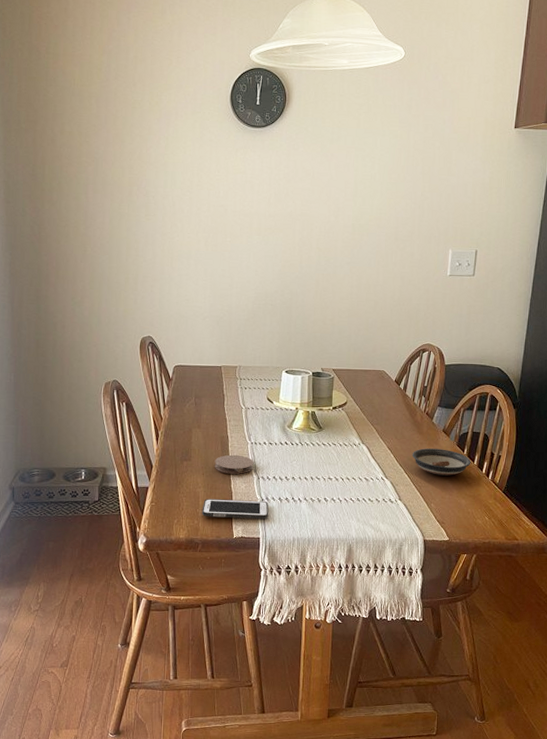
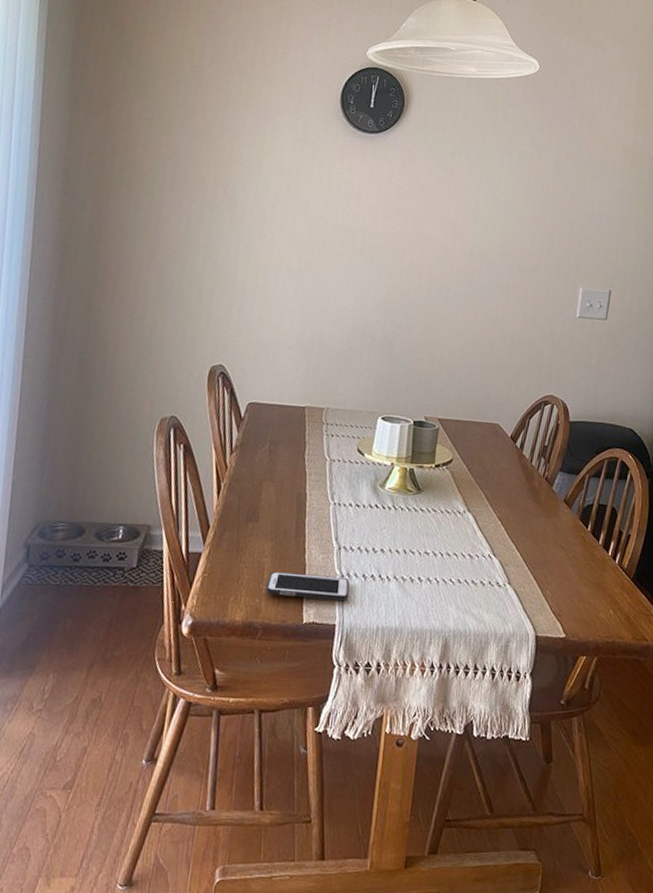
coaster: present [214,454,254,474] -> none [286,516,336,542]
saucer: present [412,448,471,476] -> none [526,521,596,557]

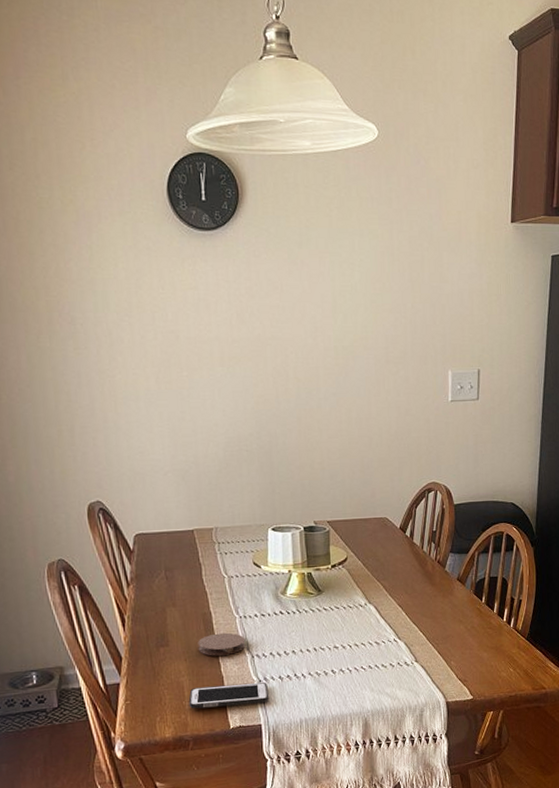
coaster: none [286,516,336,542] -> present [197,632,246,656]

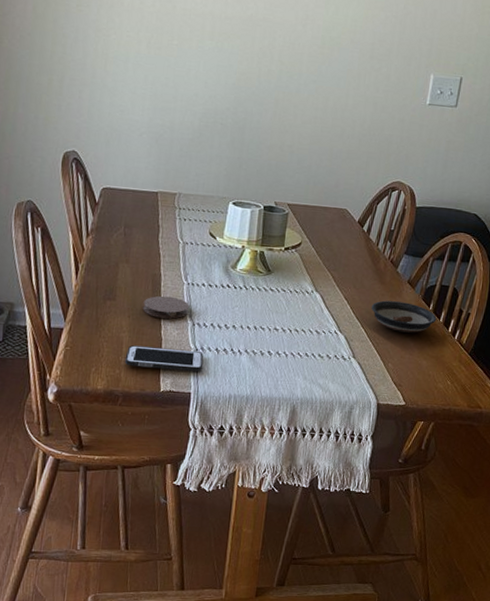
saucer: none [425,599,491,629] -> present [371,300,437,333]

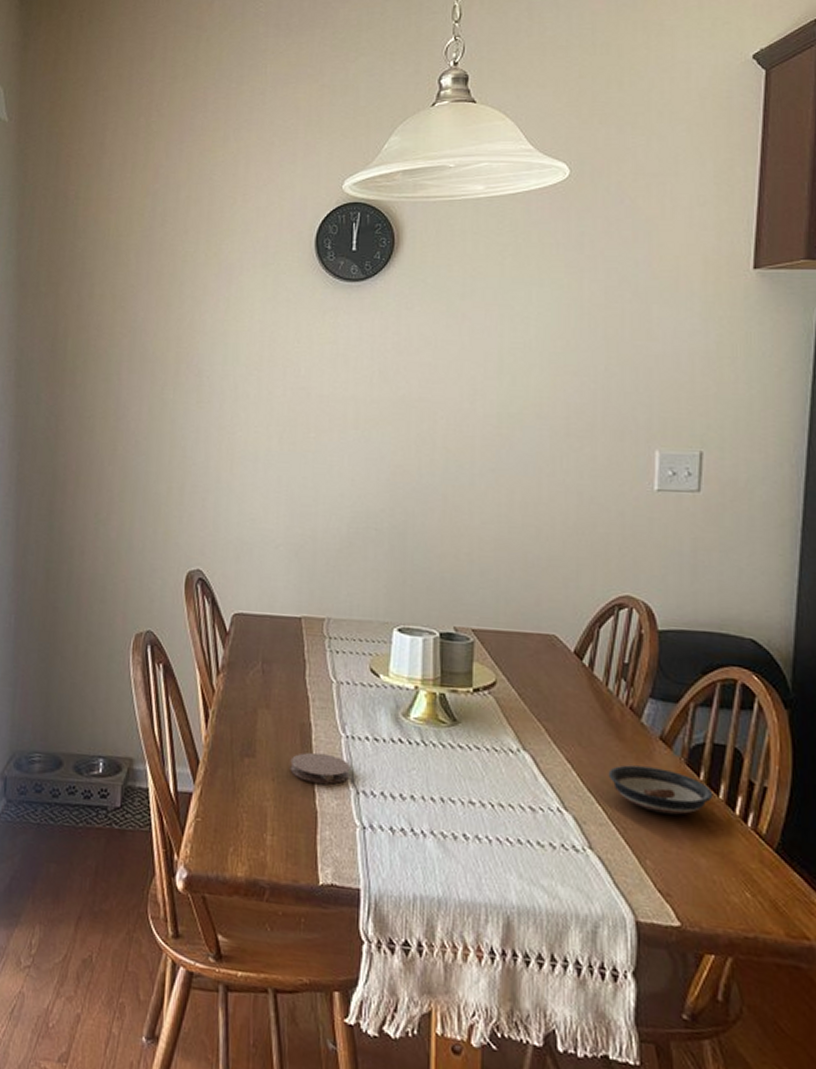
cell phone: present [124,345,203,372] -> none [270,818,374,859]

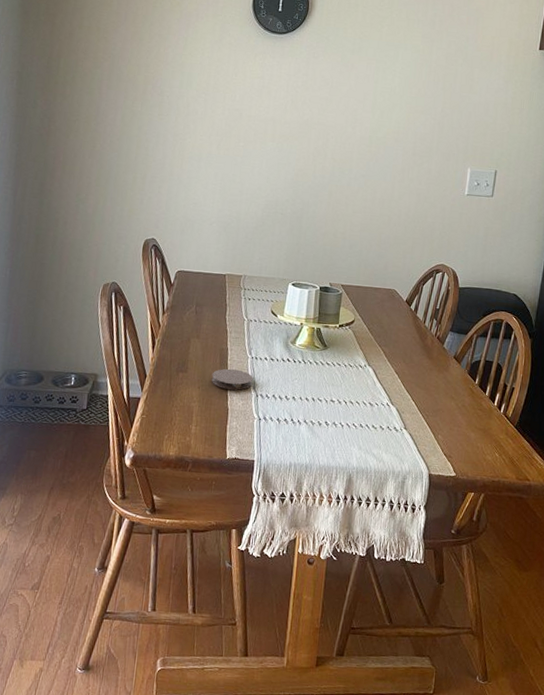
saucer: present [608,765,714,815] -> none [420,375,483,406]

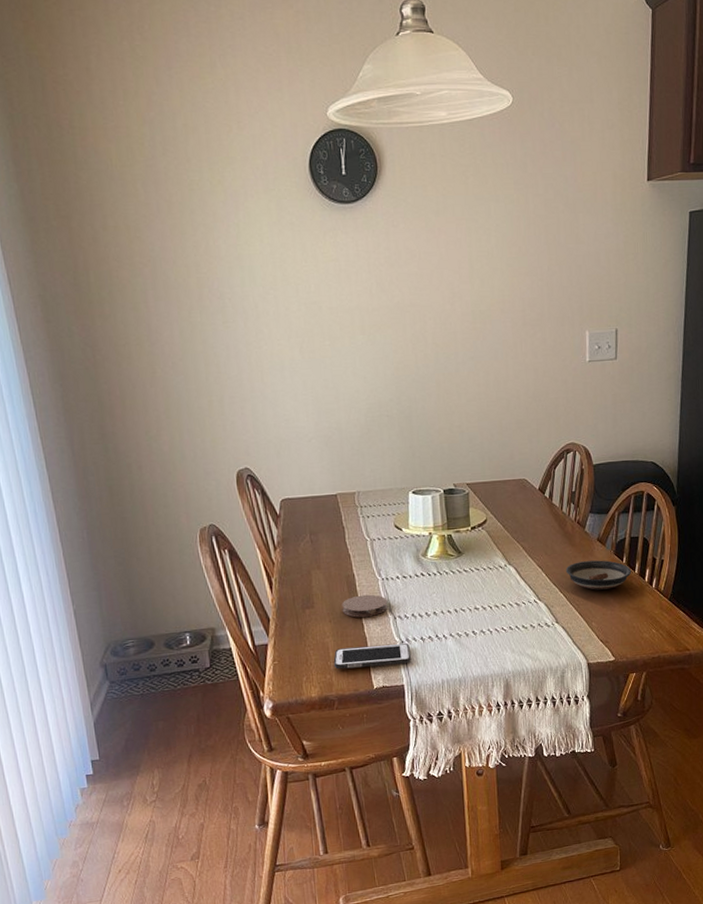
cell phone: none [194,414,266,440] -> present [333,643,411,670]
saucer: none [420,375,483,406] -> present [565,560,632,590]

